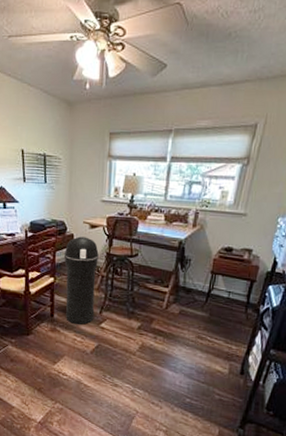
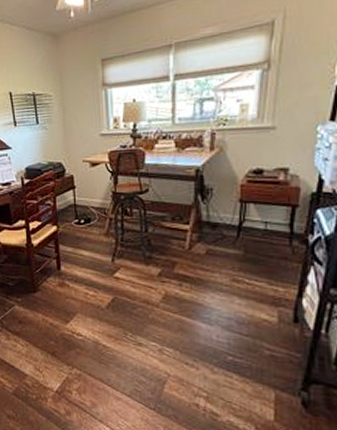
trash can: present [64,236,99,325] -> none [64,177,106,277]

